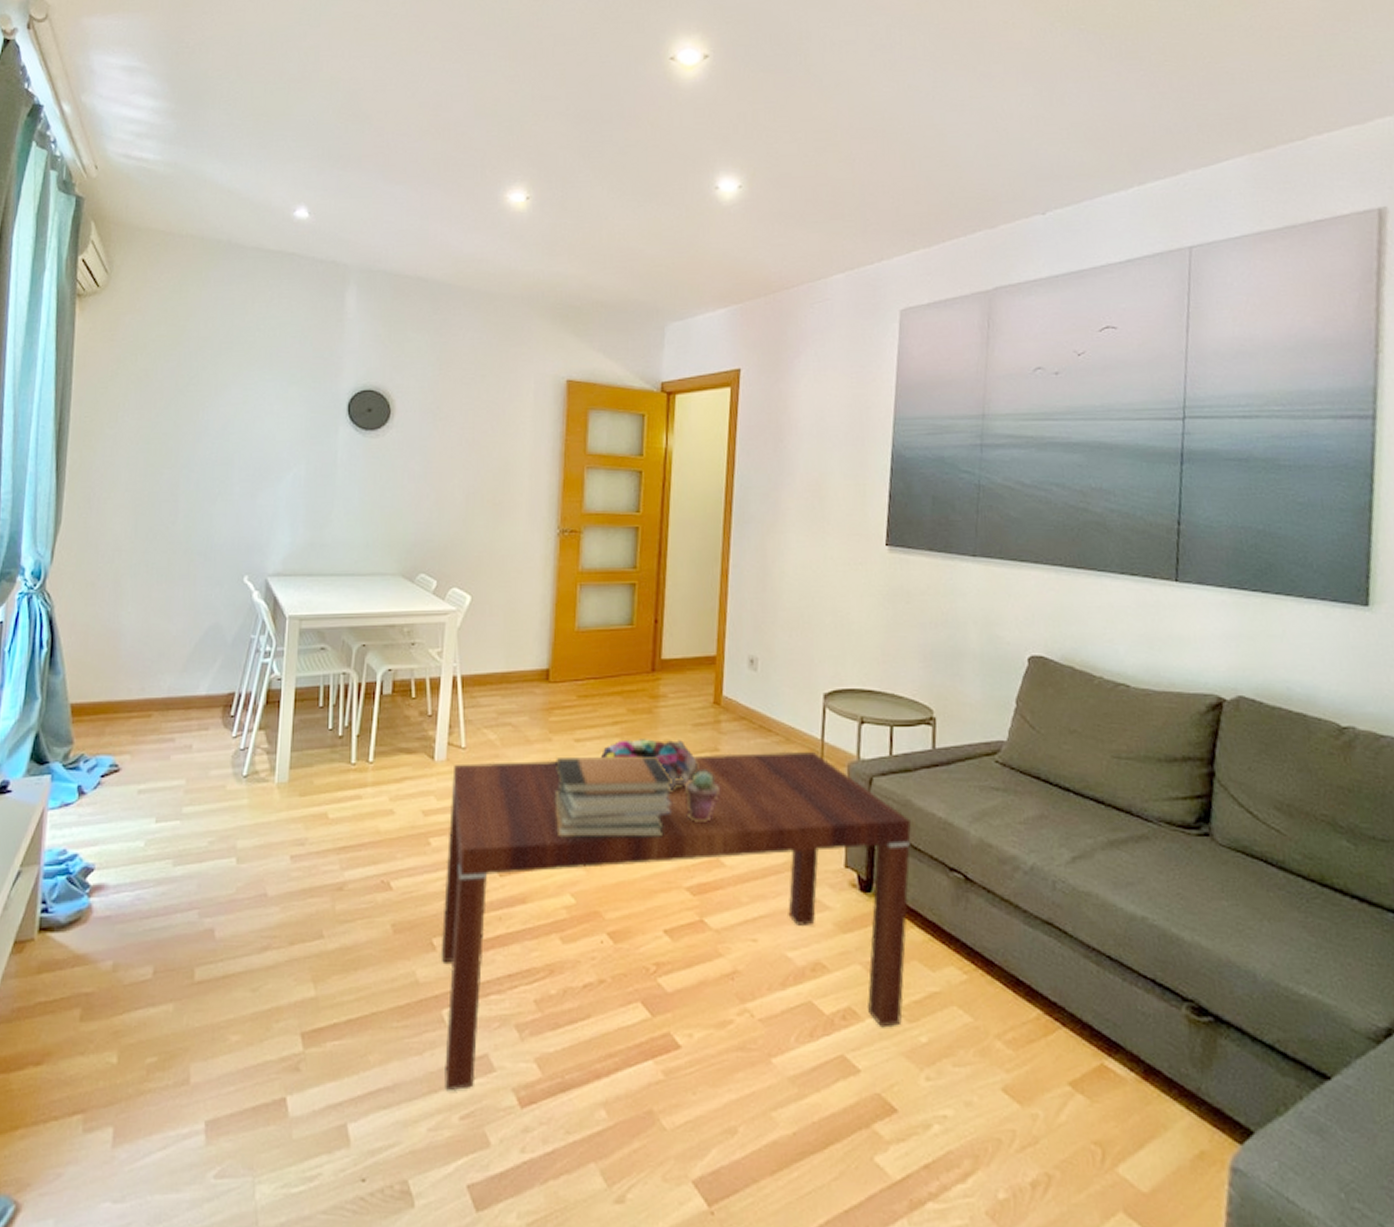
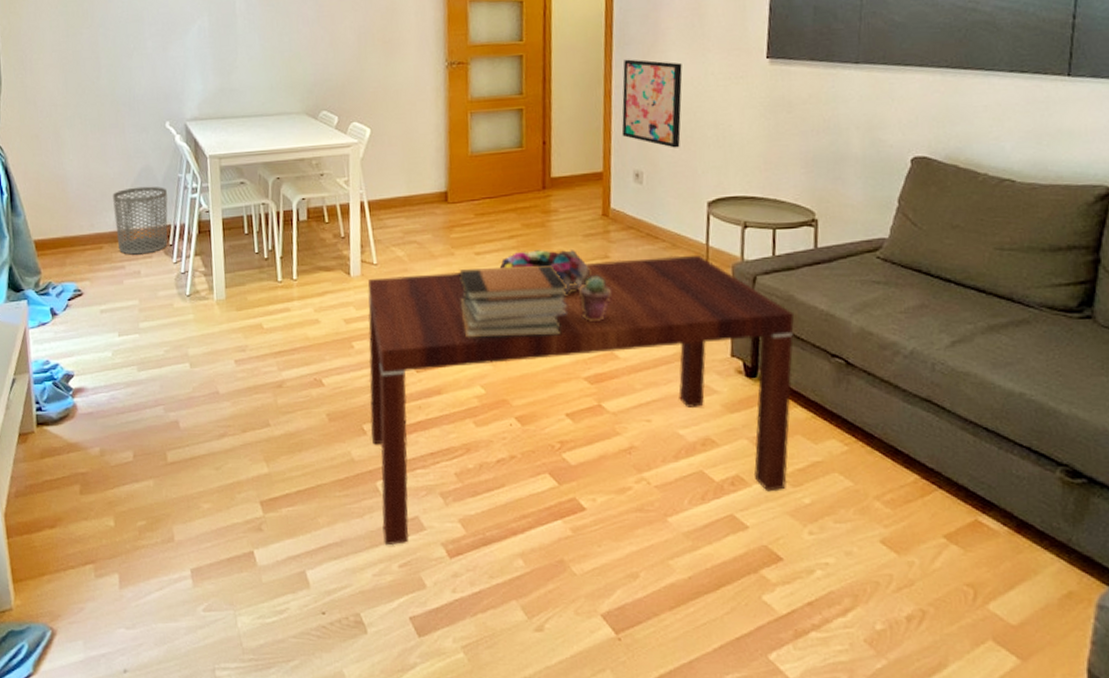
waste bin: none [170,647,235,726] -> present [113,186,168,255]
wall art: none [737,538,802,634] -> present [621,59,683,148]

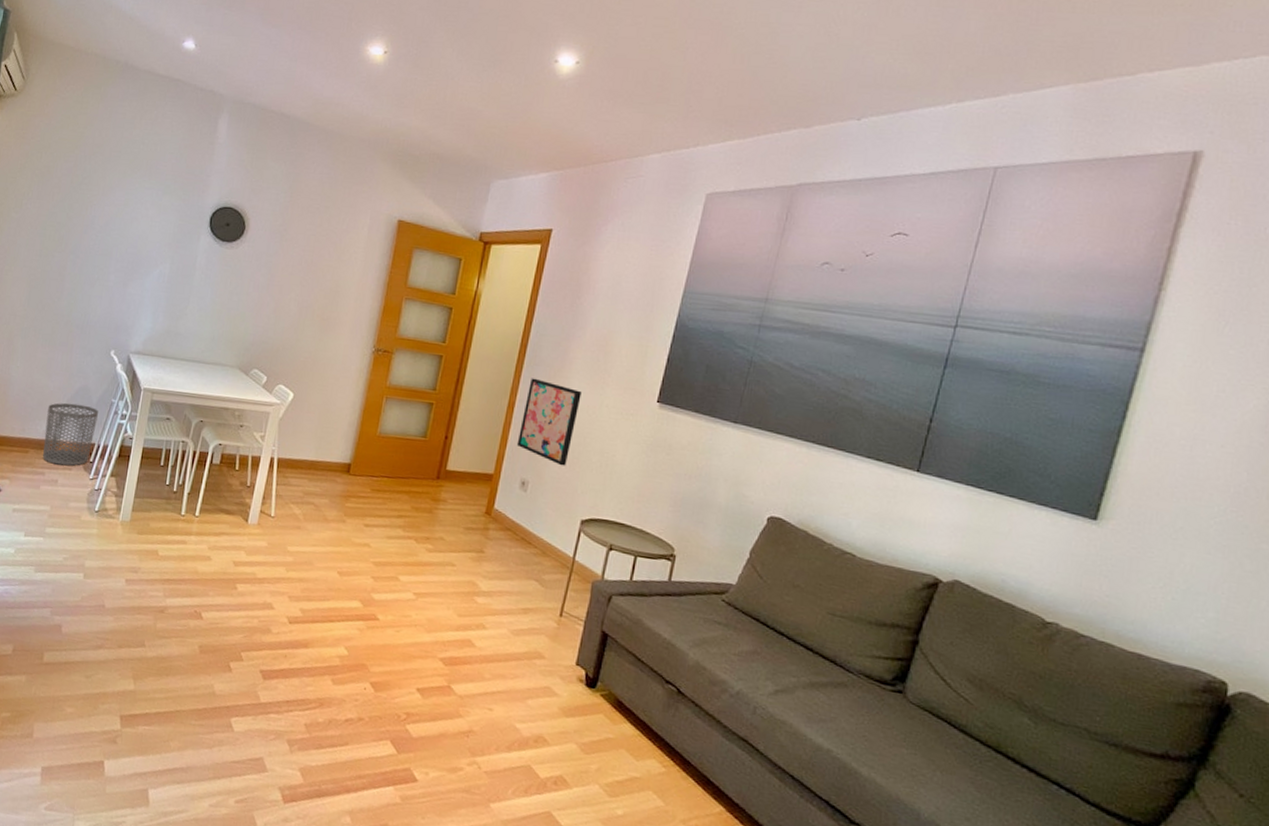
coffee table: present [367,255,794,546] -> none [226,529,639,798]
book stack: present [459,265,568,338] -> none [340,537,442,615]
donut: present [500,250,591,294] -> none [384,531,465,578]
potted succulent: present [578,275,613,323] -> none [449,566,481,610]

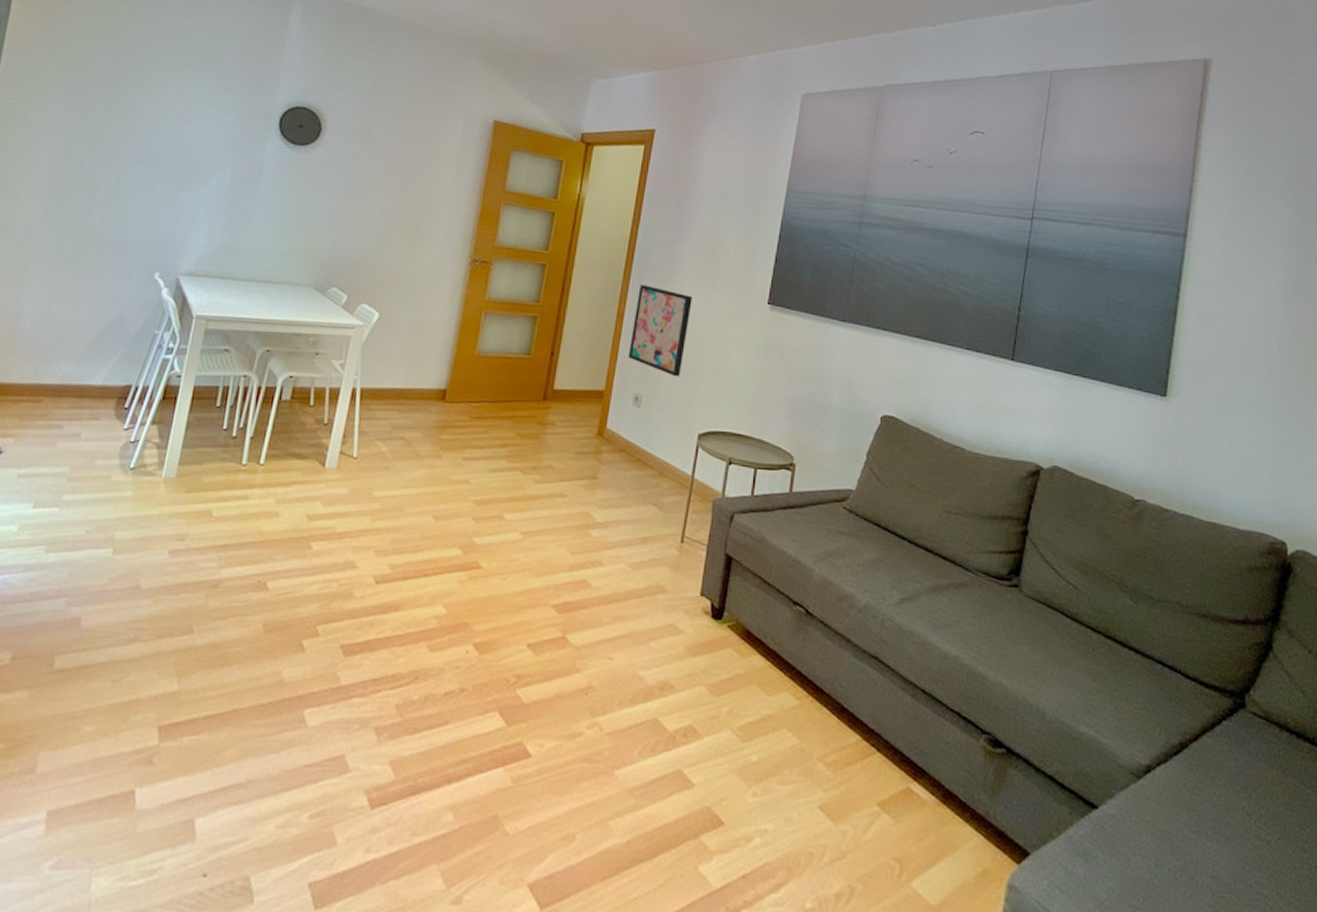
waste bin: present [43,403,98,466] -> none [61,338,137,415]

